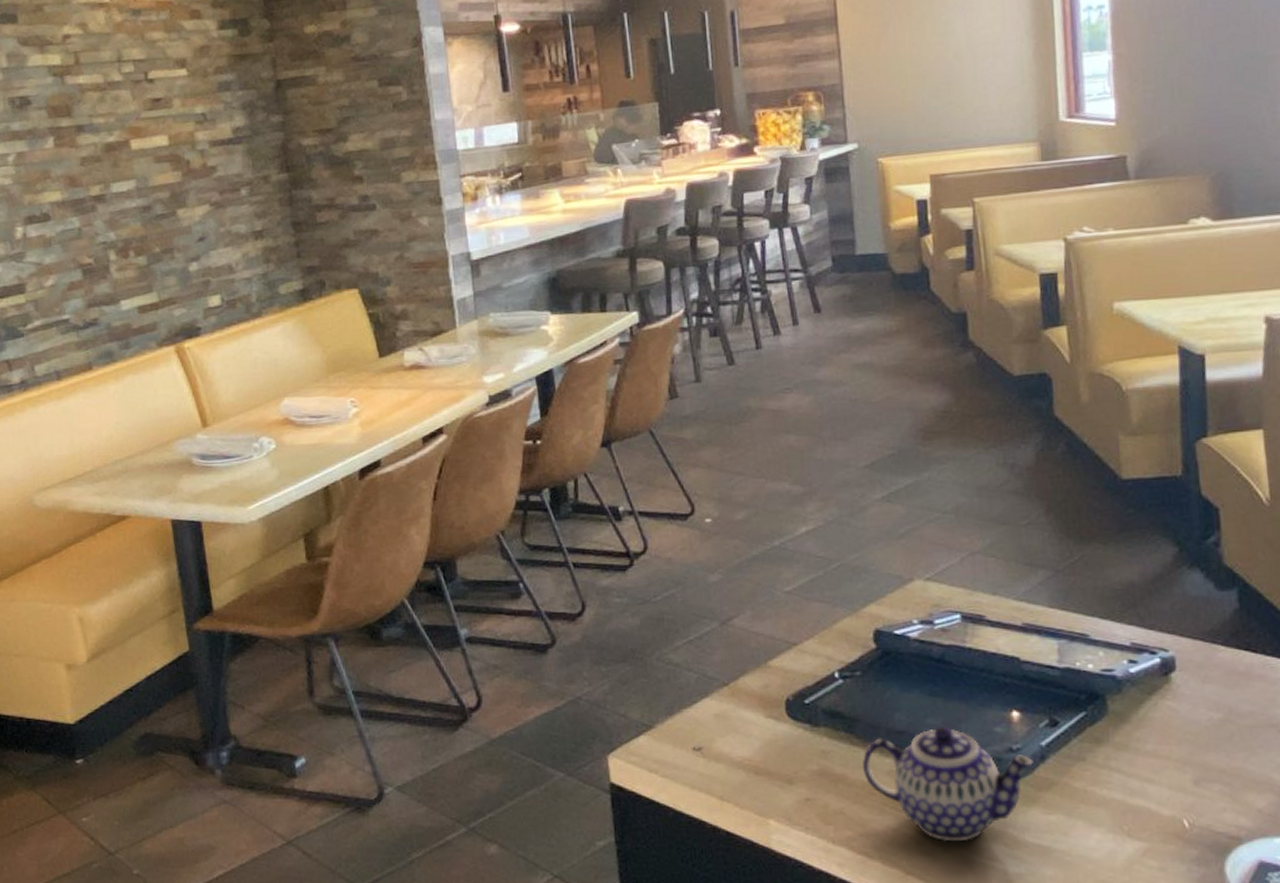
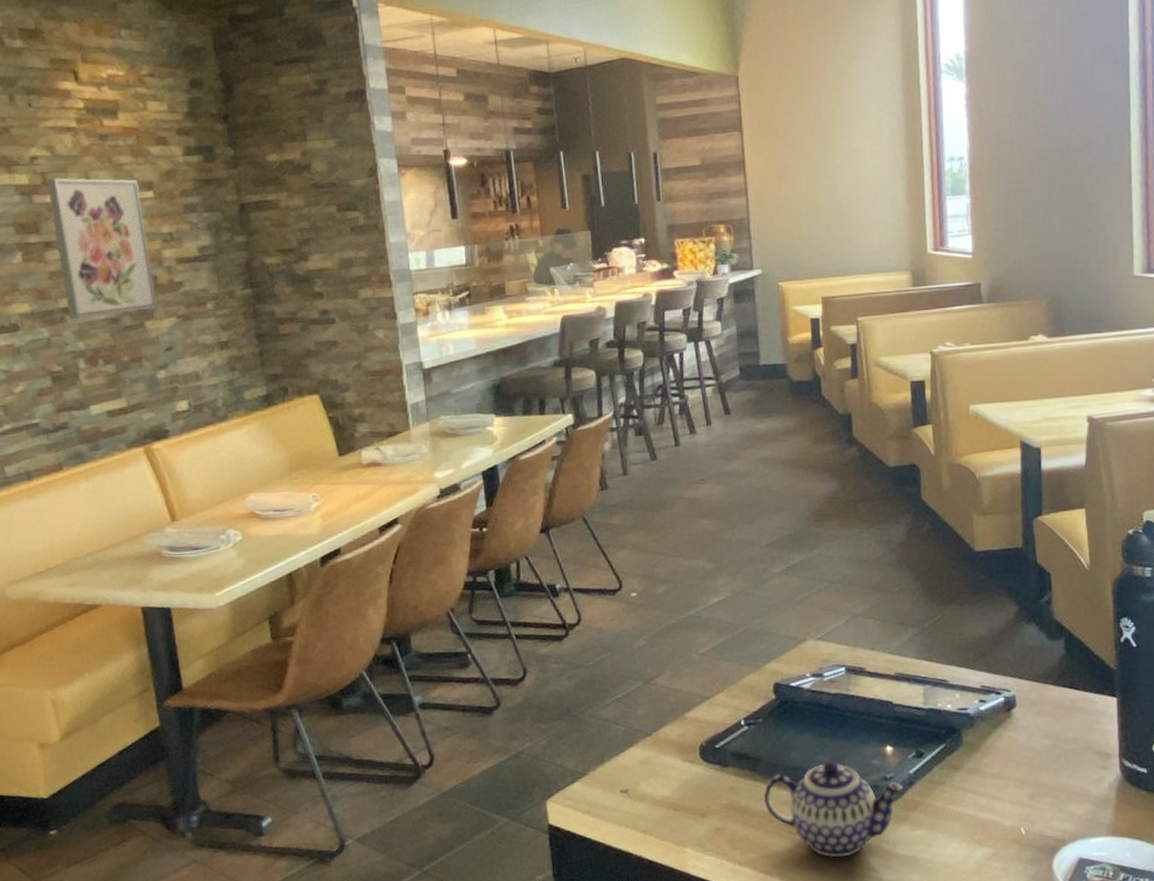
wall art: none [78,56,190,209] -> present [45,177,158,320]

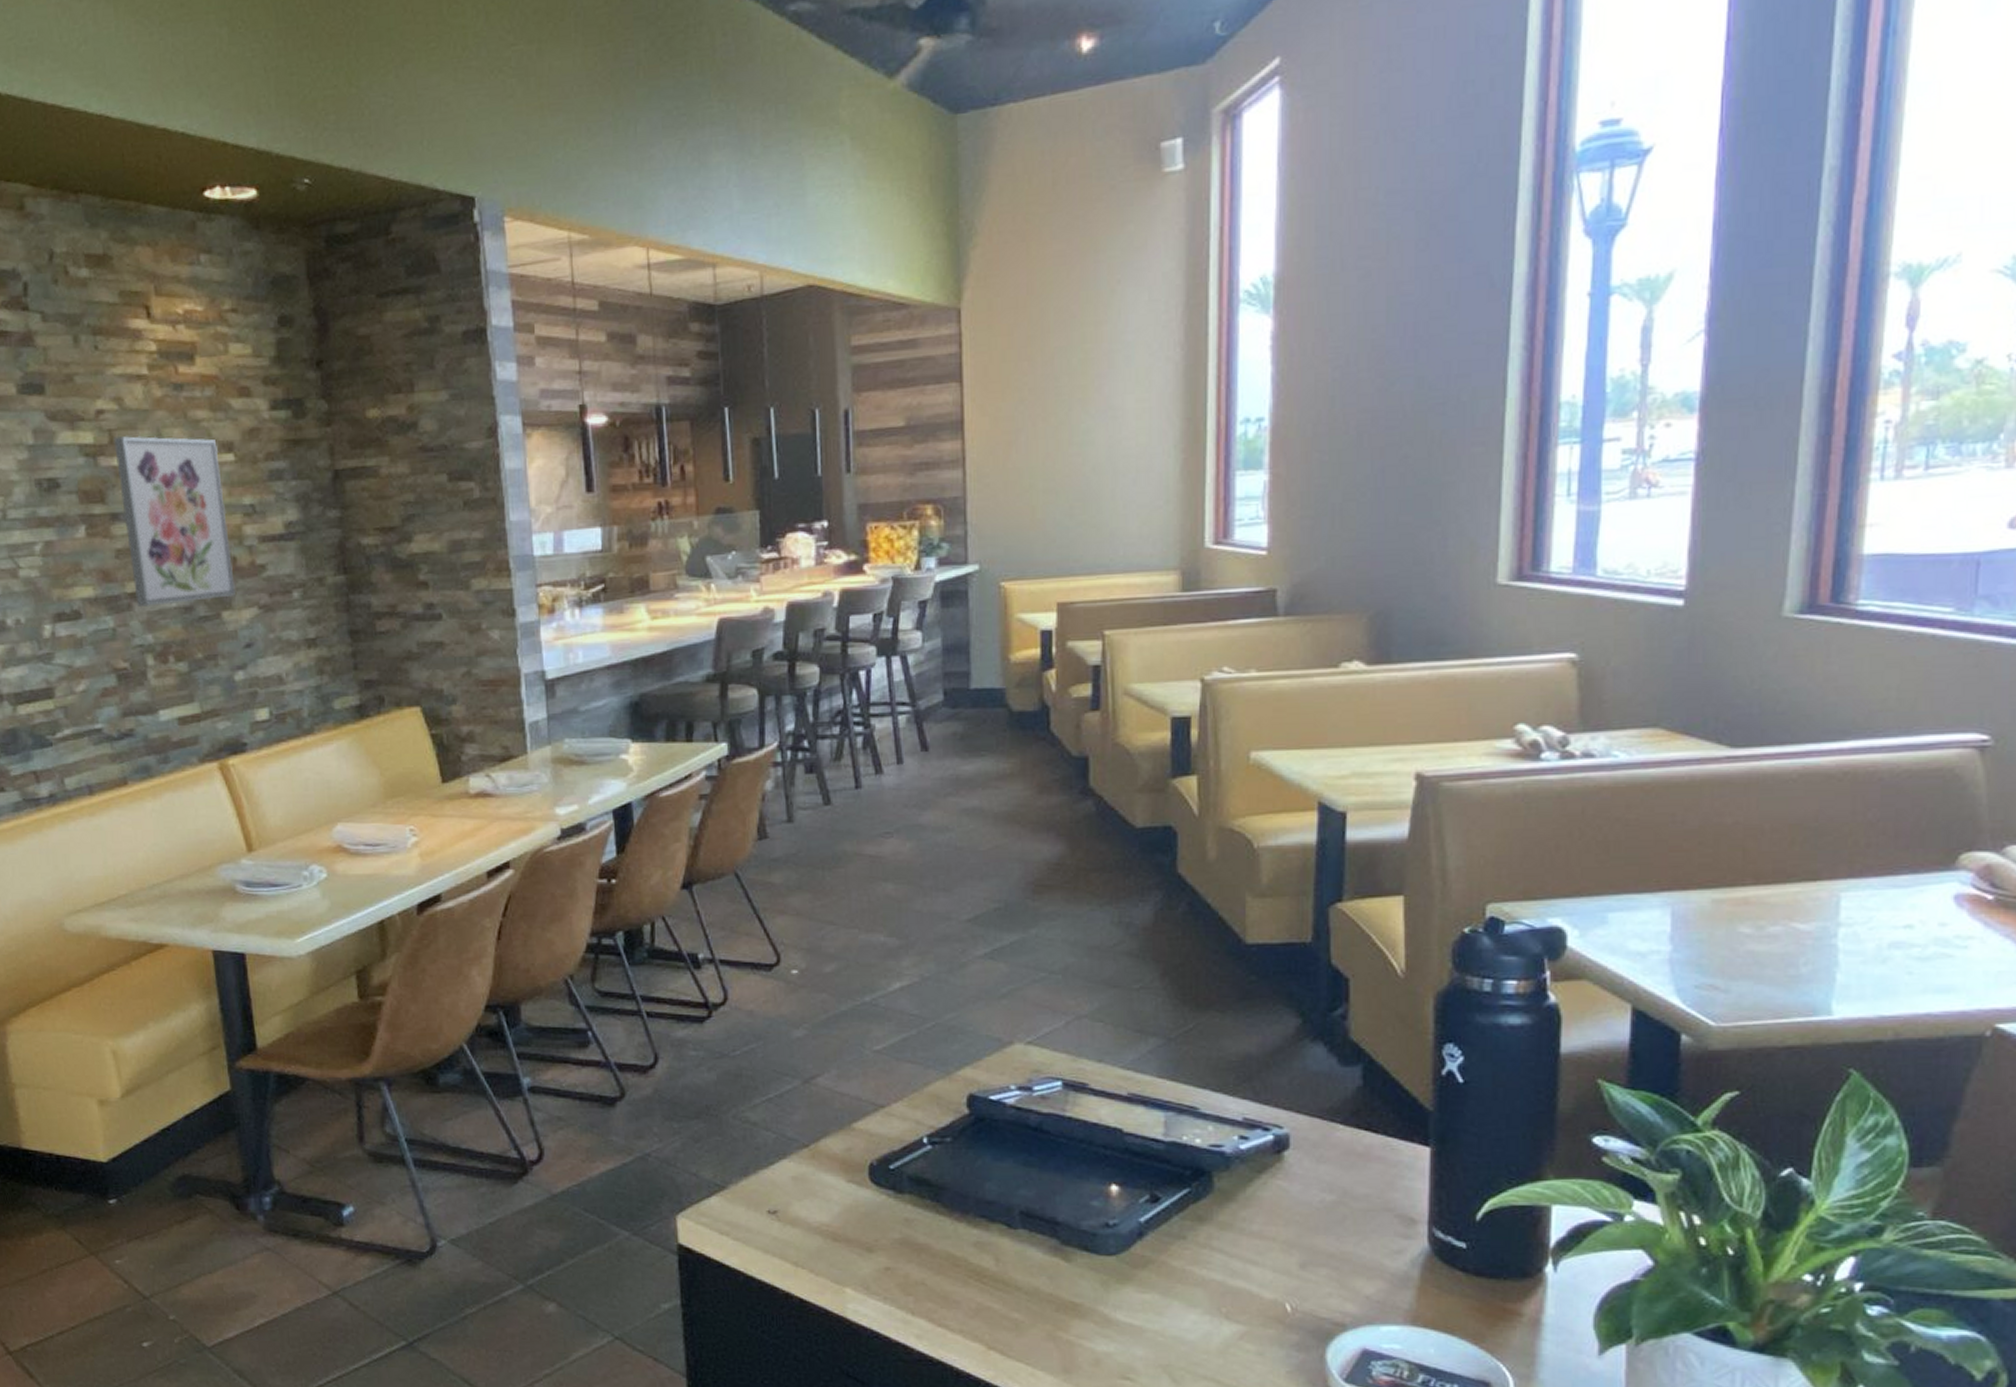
teapot: present [764,761,903,858] -> none [948,1197,1130,1318]

